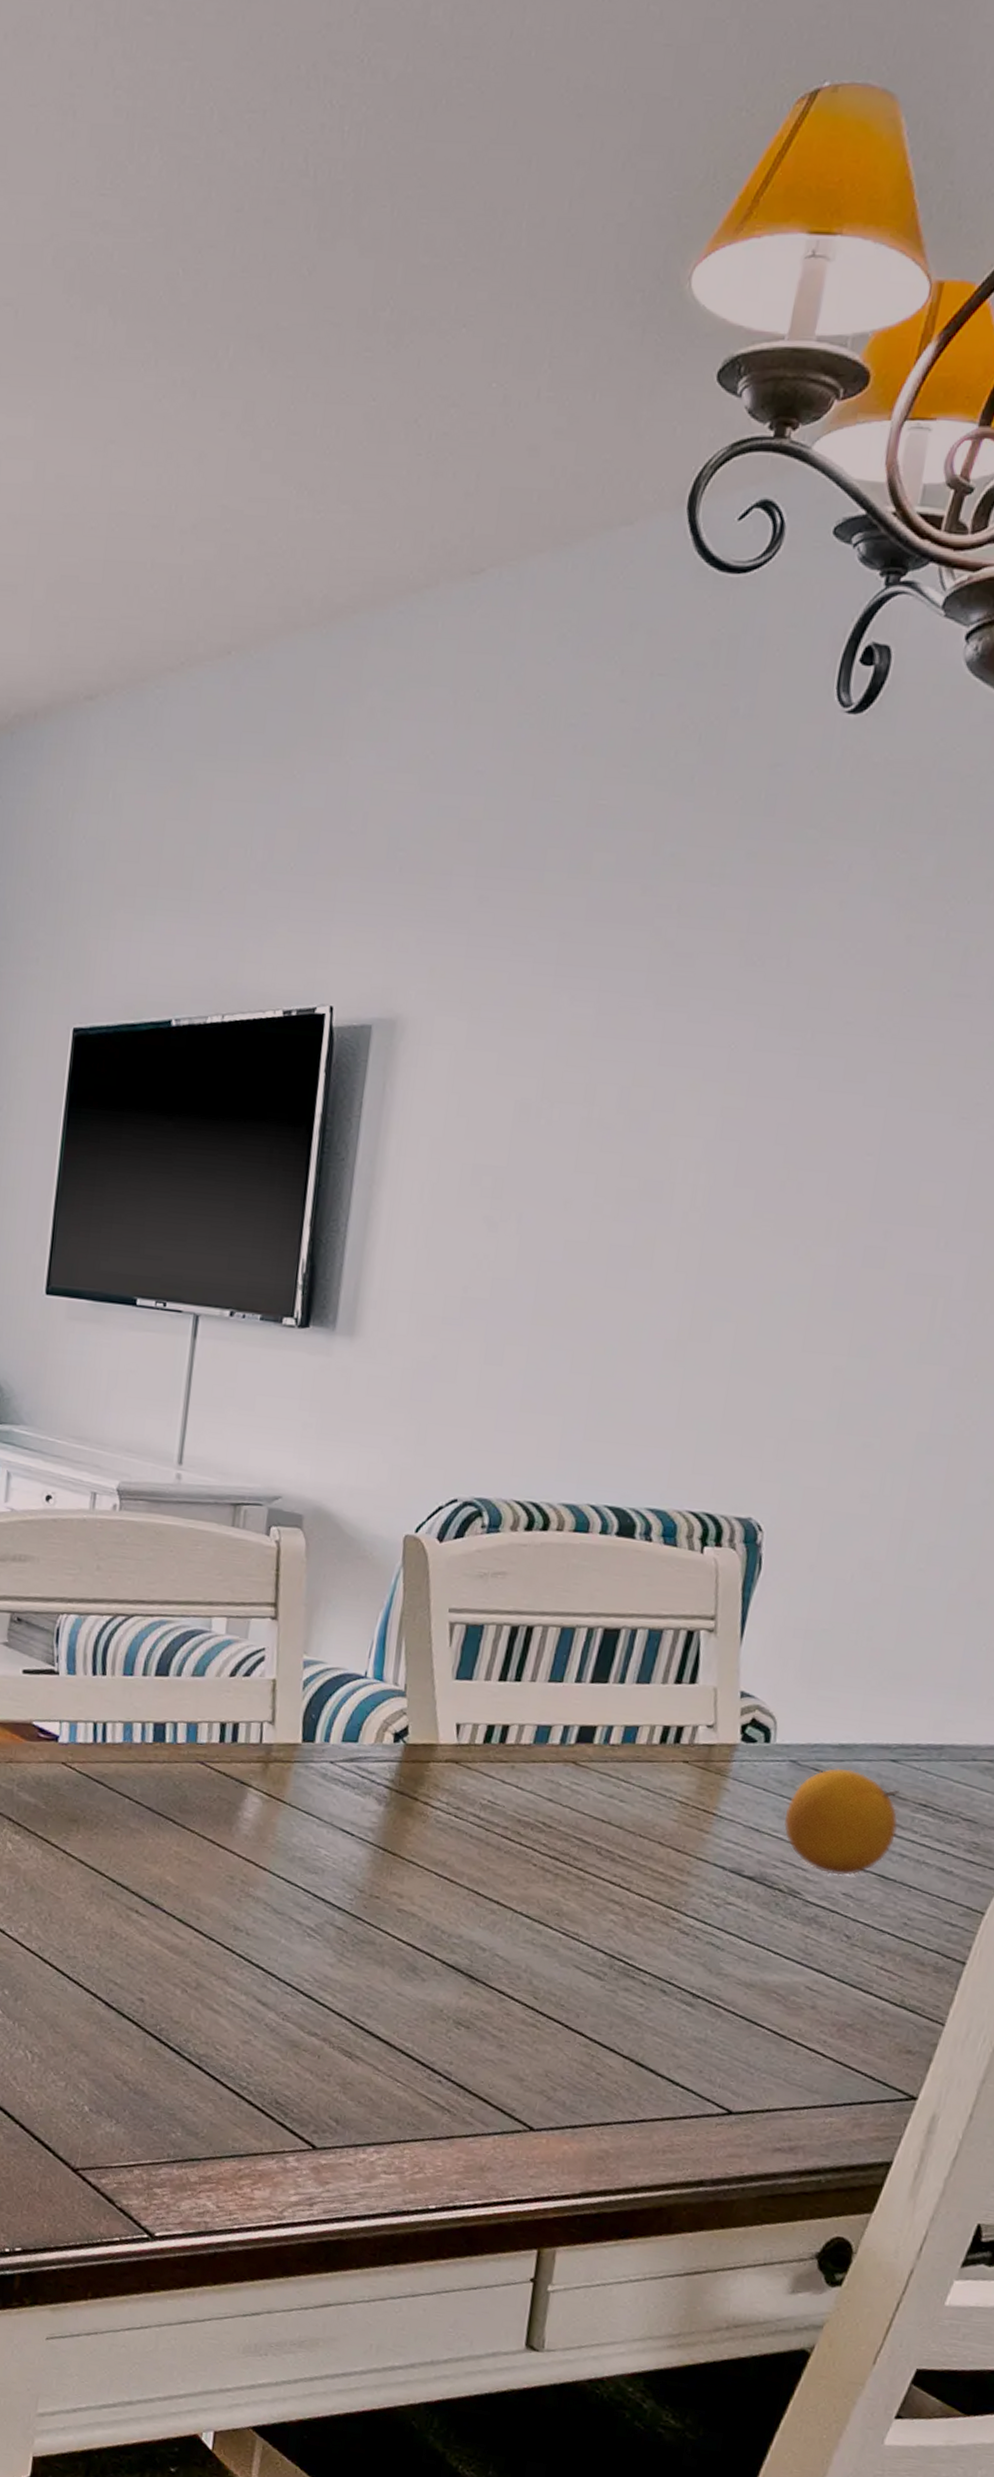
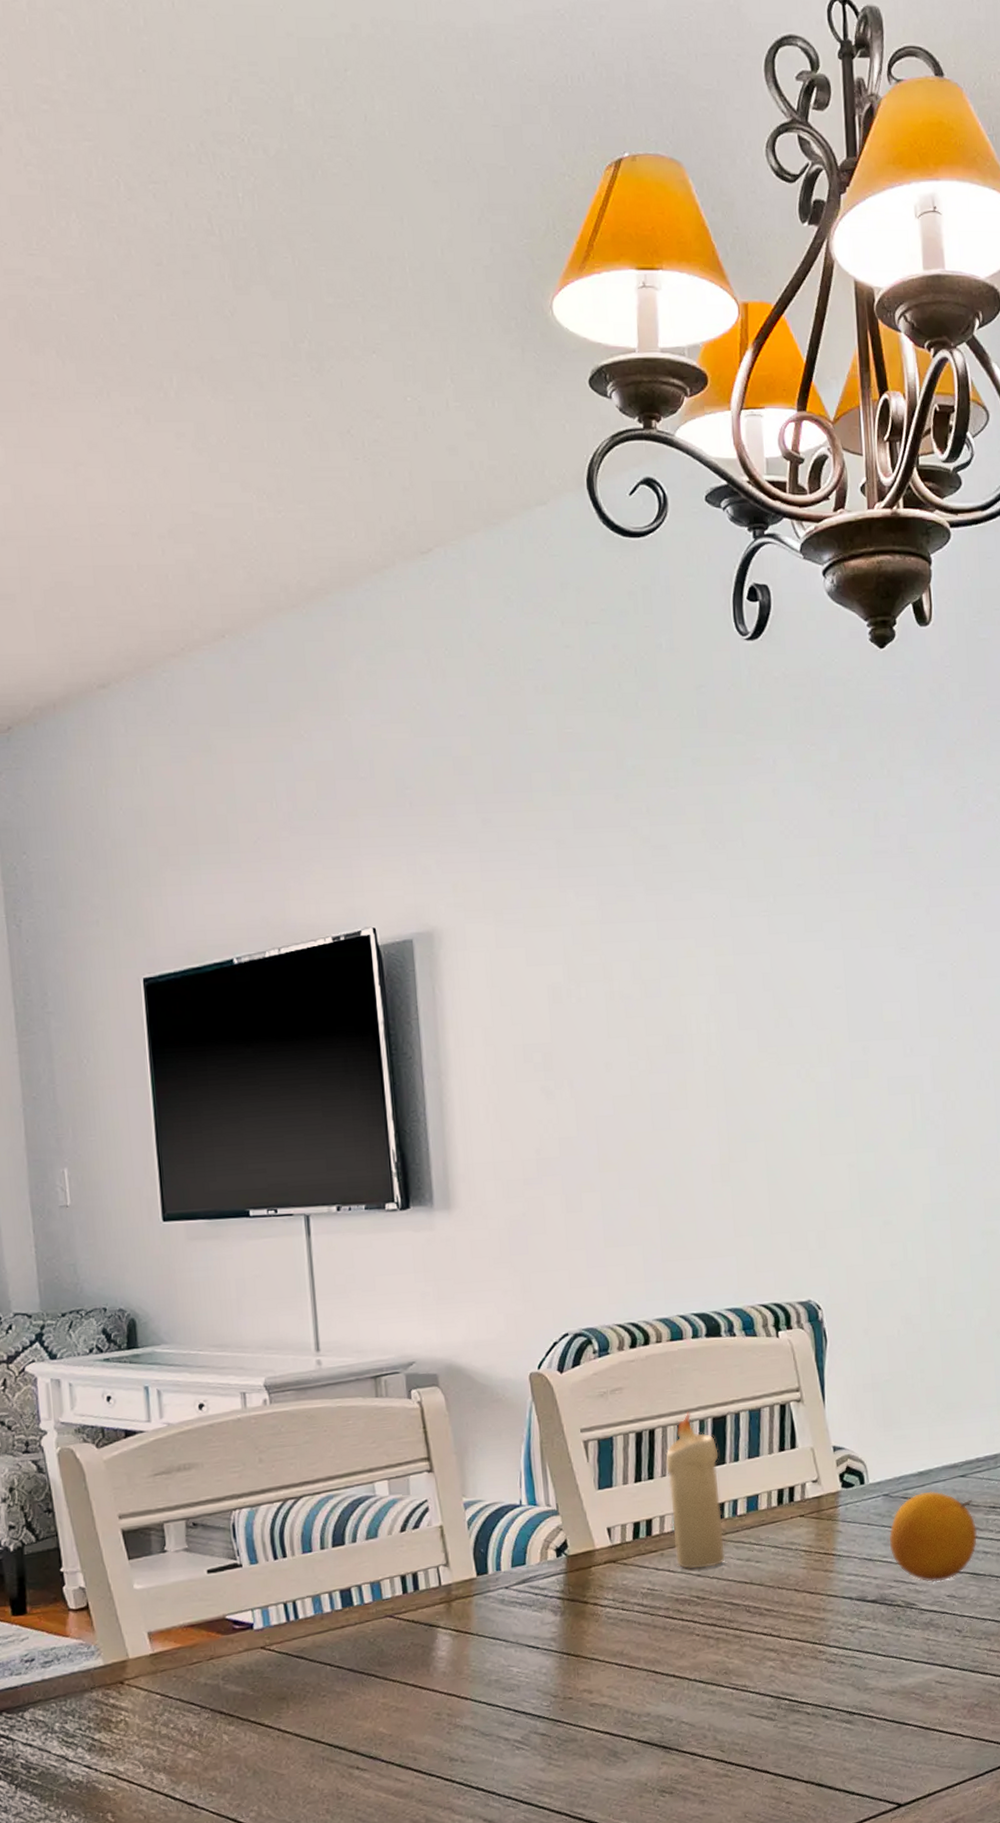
candle: none [527,1615,603,1795] -> present [665,1411,725,1569]

